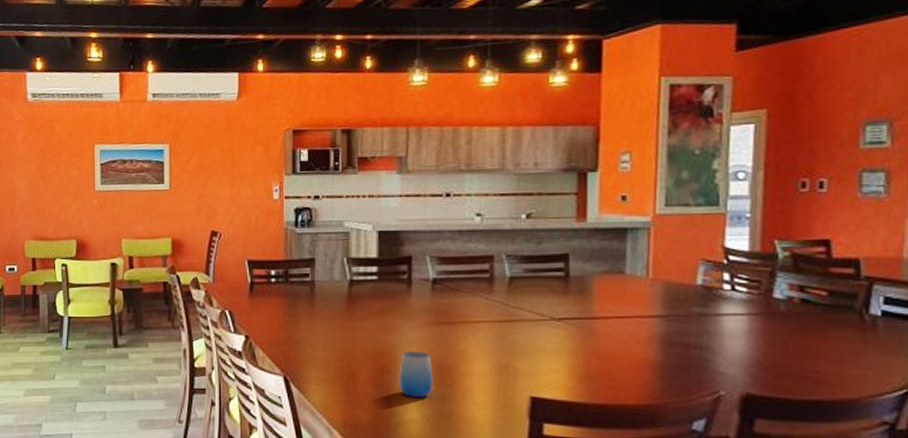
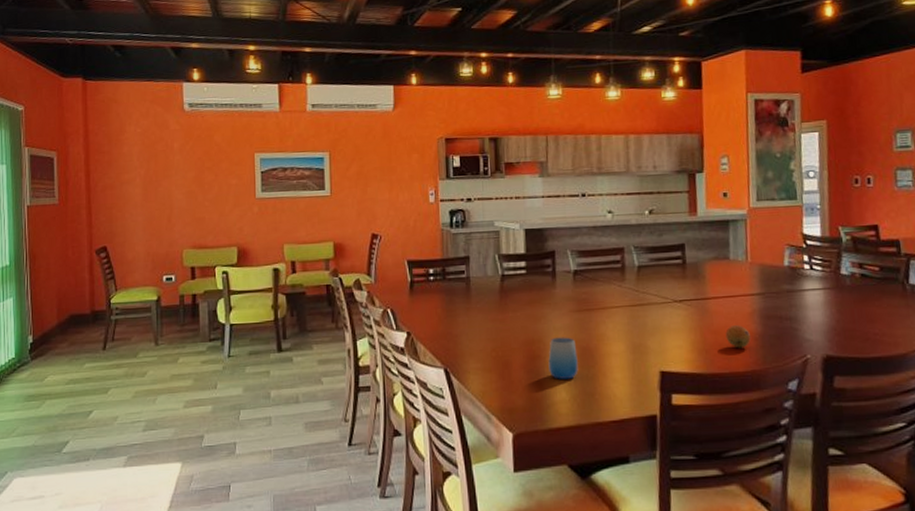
fruit: none [614,351,646,378] -> present [725,325,751,348]

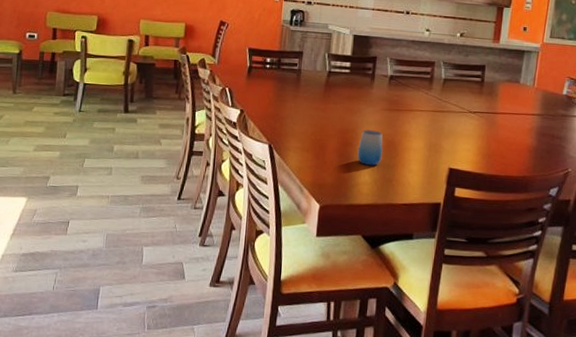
fruit: present [725,325,751,348] -> none [506,138,526,157]

